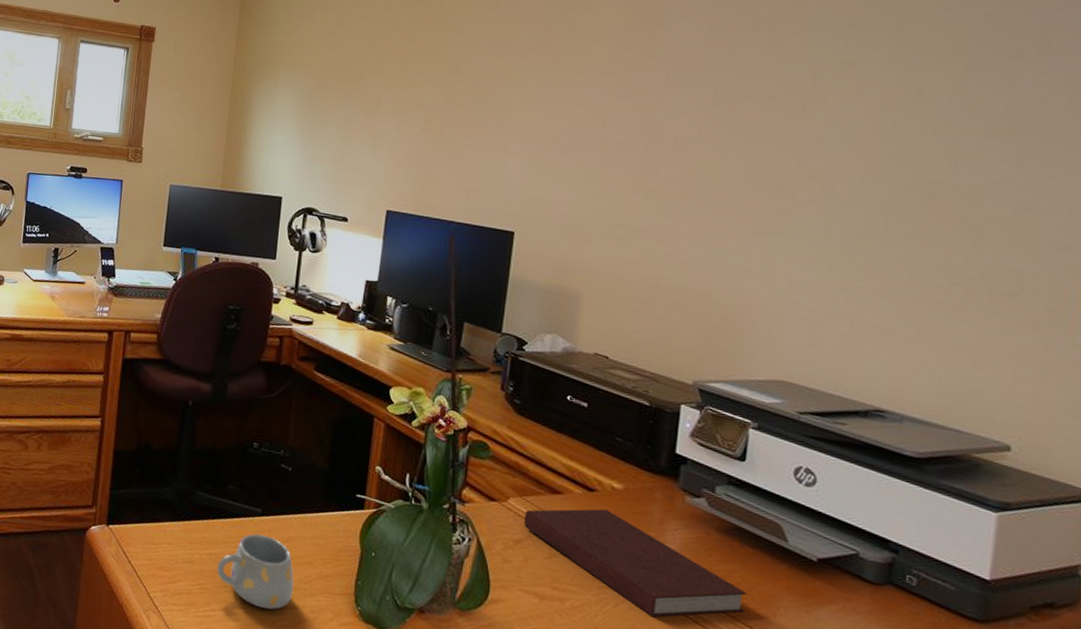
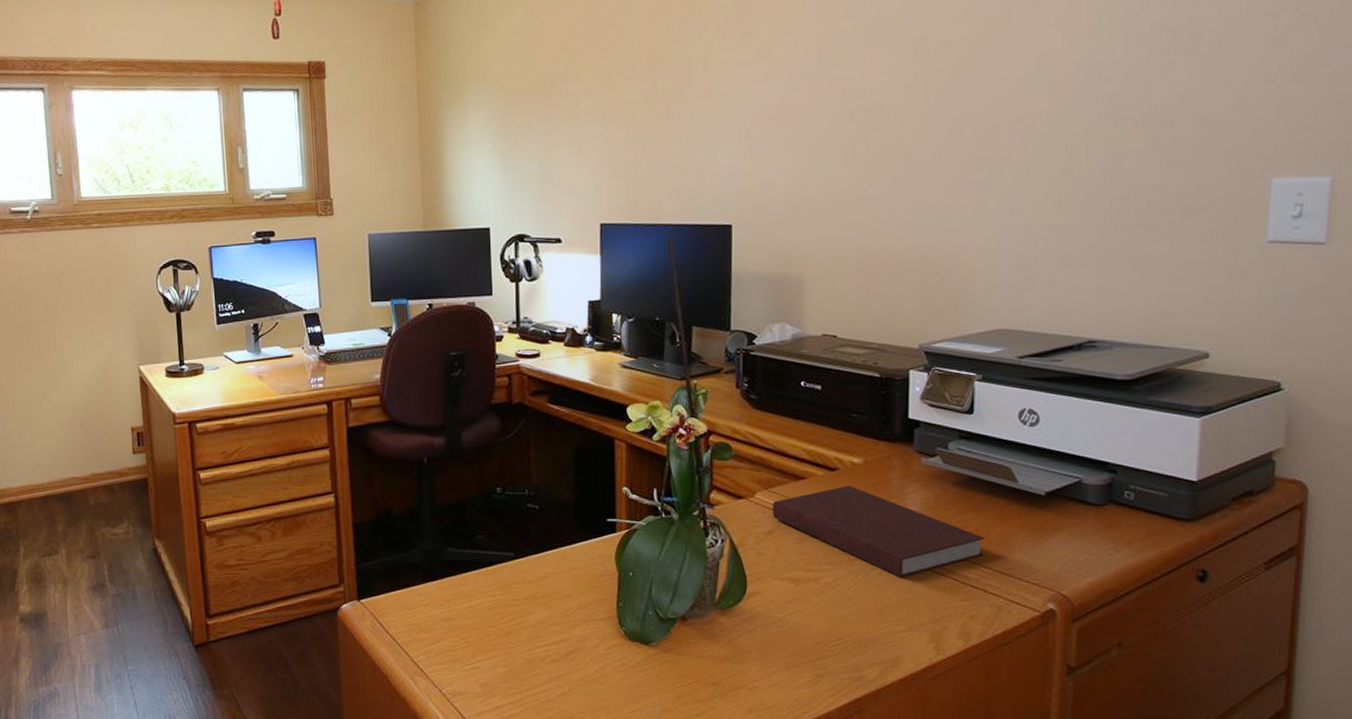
mug: present [217,533,294,610] -> none [477,577,557,648]

